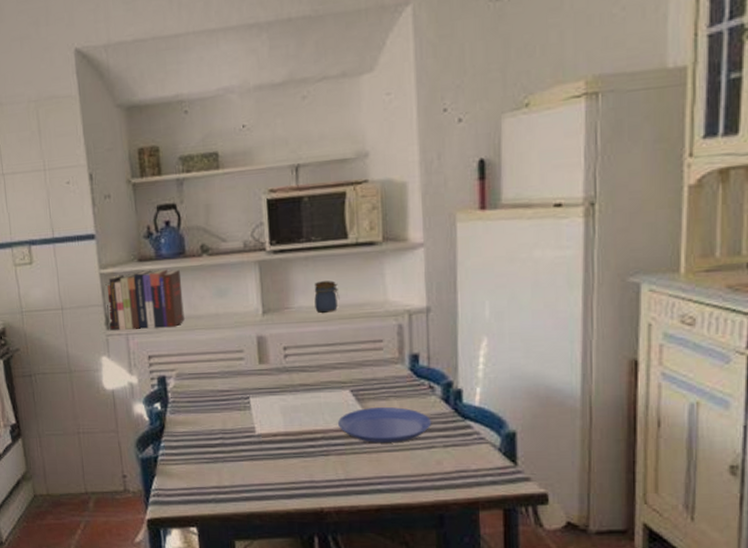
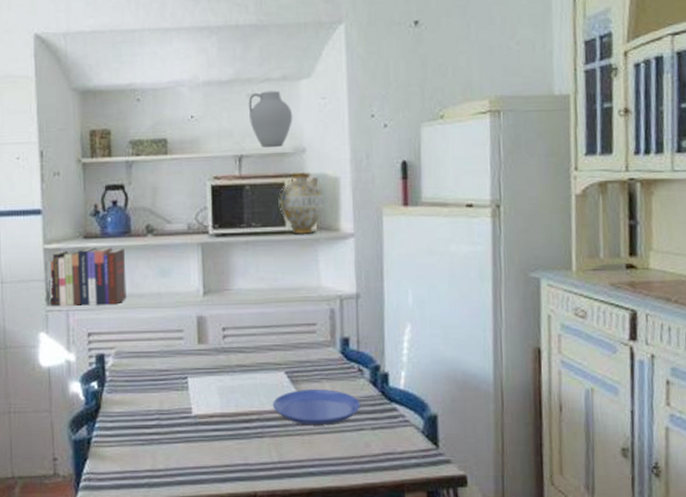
jug: none [304,89,354,155] -> present [248,90,293,148]
jar: present [314,280,340,313] -> none [253,265,277,295]
ceramic jug: none [339,178,391,248] -> present [278,172,325,235]

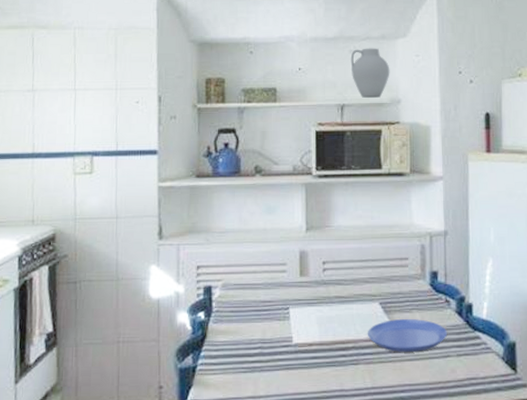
books: present [49,247,126,307] -> none [161,185,235,241]
ceramic jug: present [278,172,325,235] -> none [376,120,417,177]

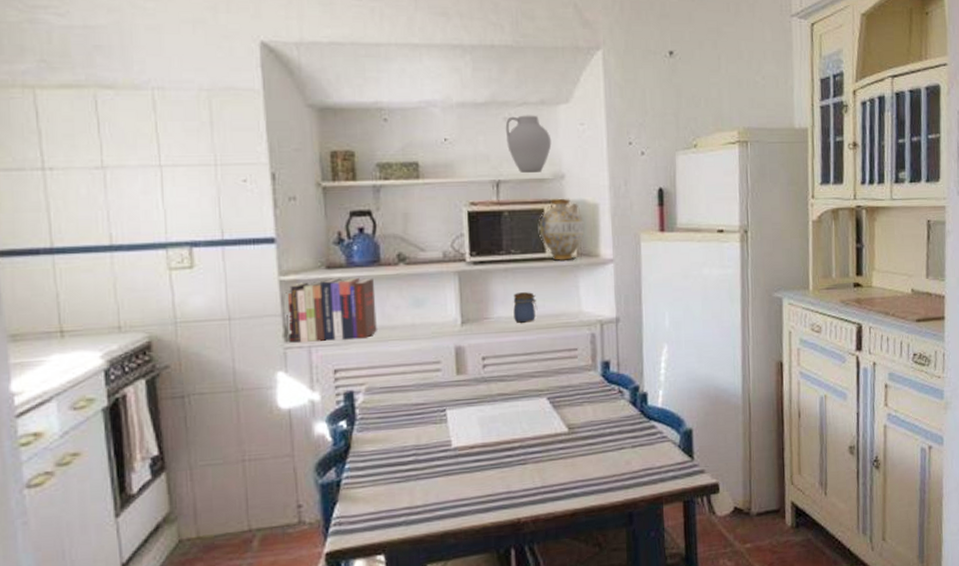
books: none [161,185,235,241] -> present [285,277,377,344]
jar: none [352,204,373,232] -> present [513,292,538,323]
plate: present [367,318,448,352] -> none [534,412,622,448]
ceramic jug: none [376,120,417,177] -> present [538,198,585,262]

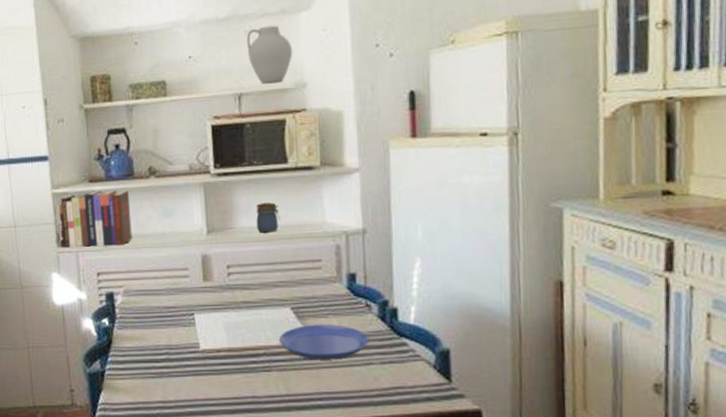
plate: none [534,412,622,448] -> present [278,324,370,359]
ceramic jug: present [538,198,585,262] -> none [279,107,328,172]

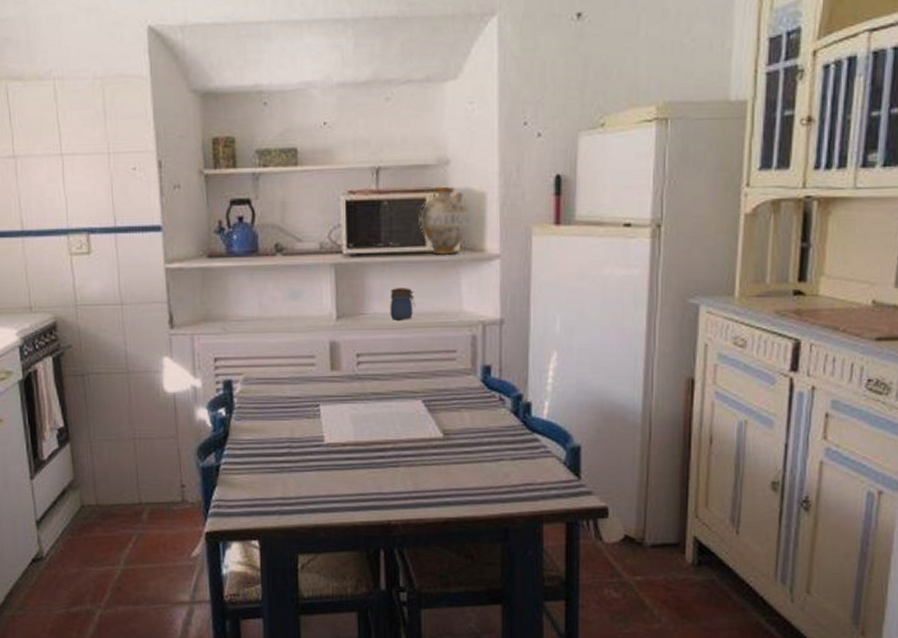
books: present [57,189,132,249] -> none [171,267,255,331]
jug: present [246,25,293,85] -> none [387,94,437,160]
plate: present [278,324,370,359] -> none [408,418,501,454]
ceramic jug: none [279,107,328,172] -> present [418,186,469,256]

